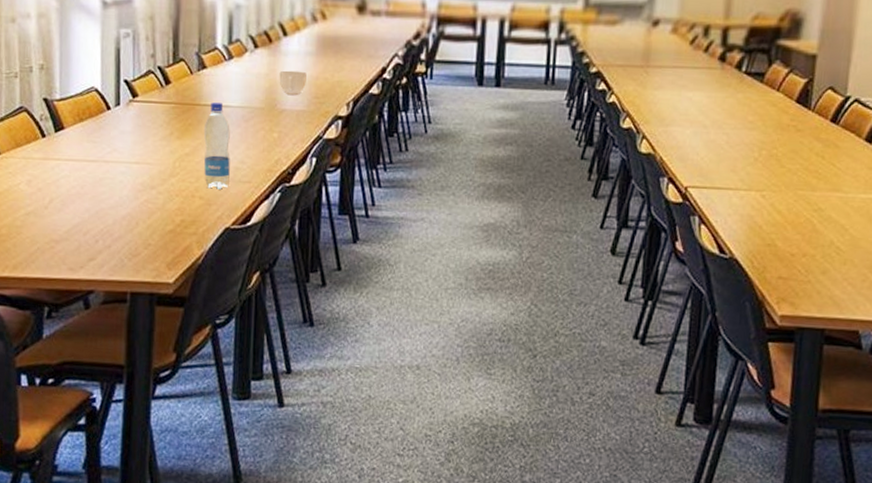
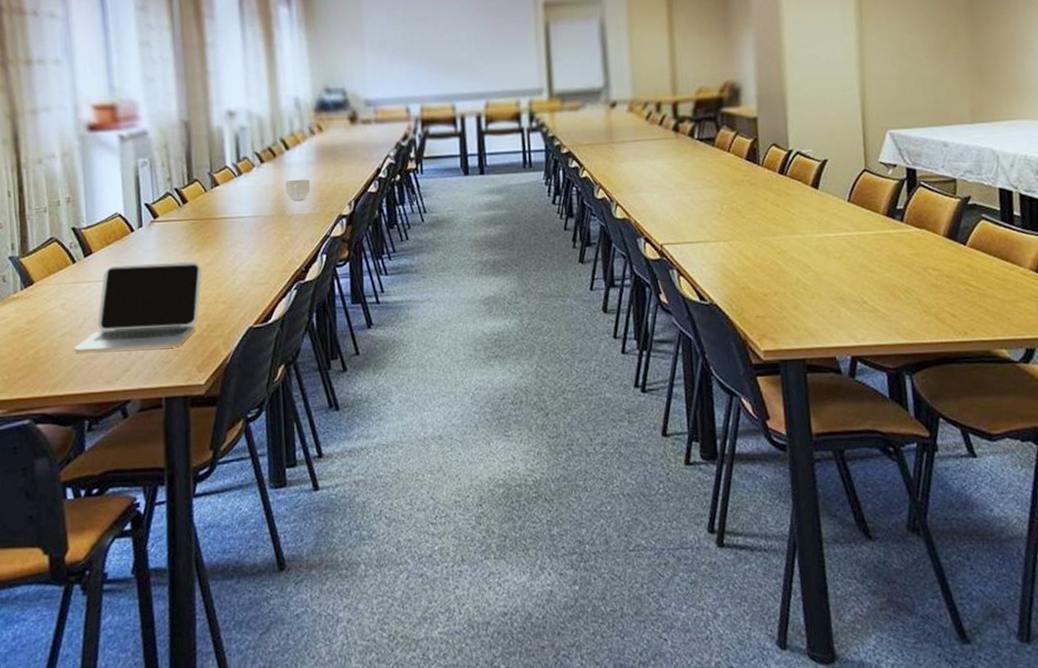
laptop: none [38,145,181,241] -> present [74,261,202,353]
bottle: present [203,101,230,189] -> none [221,214,249,293]

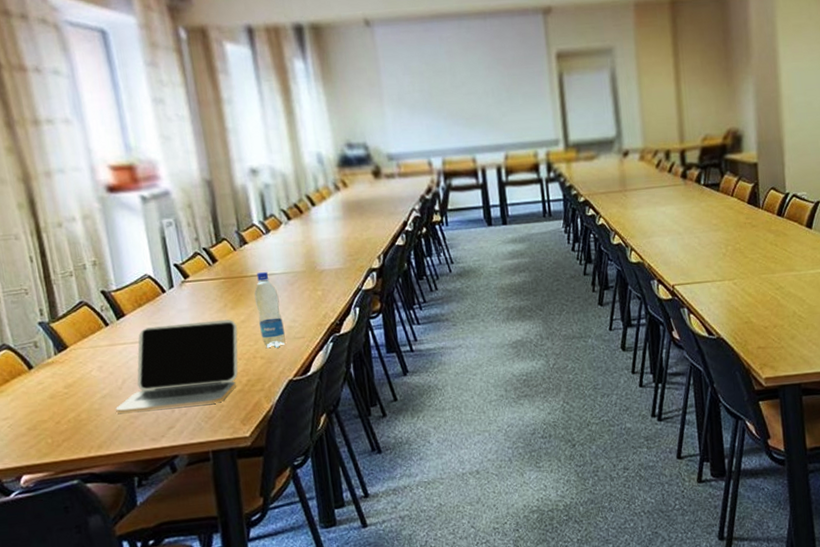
bottle: none [221,214,249,293] -> present [254,271,286,349]
cup: present [285,179,310,202] -> none [314,234,339,257]

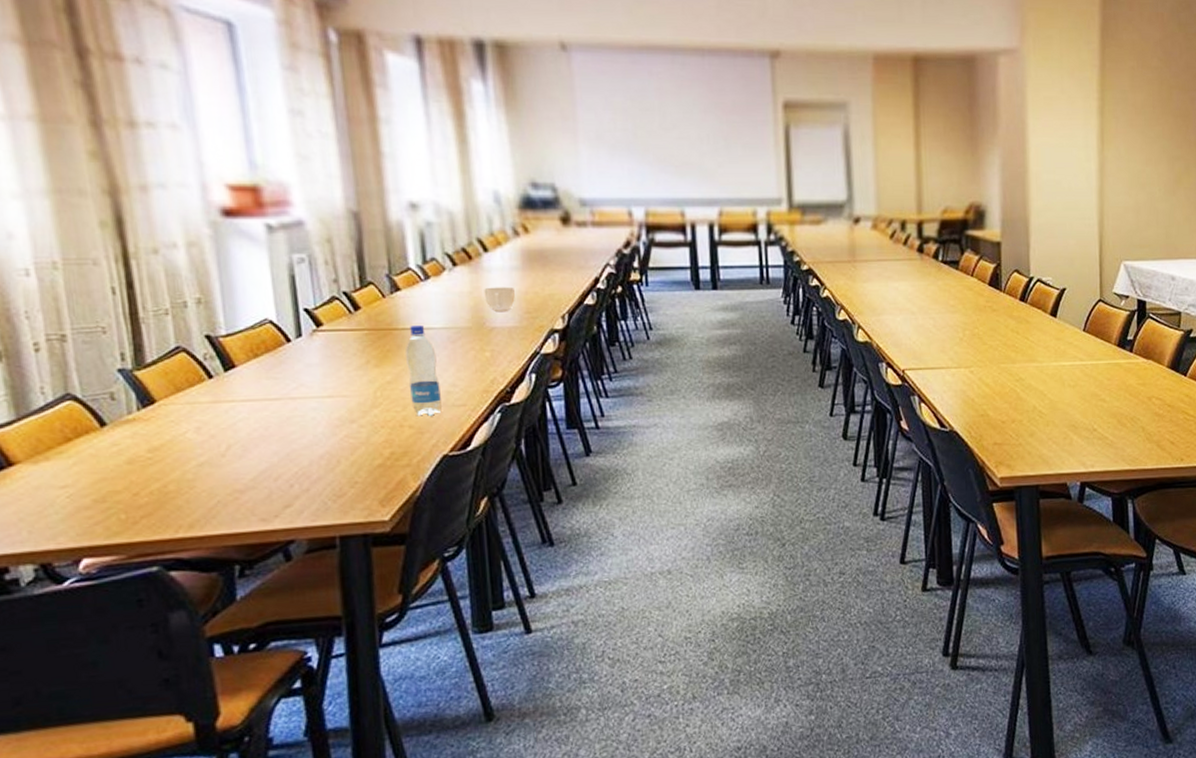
laptop: present [116,319,238,413] -> none [215,378,382,486]
cup: none [314,234,339,257] -> present [484,286,515,313]

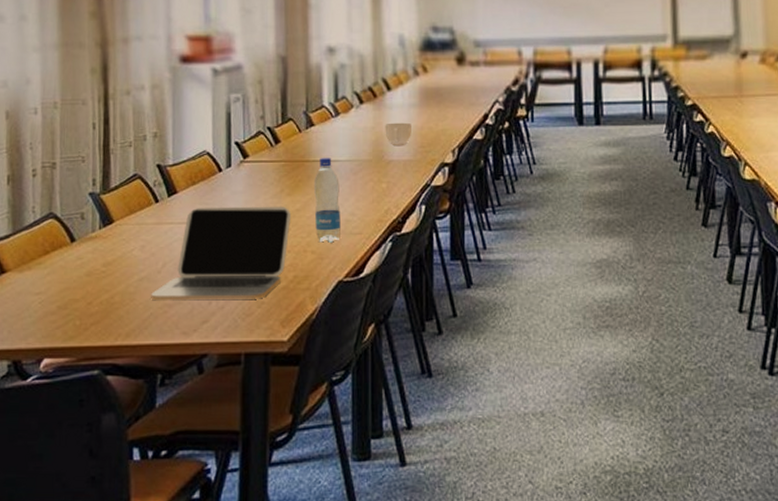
laptop: none [215,378,382,486] -> present [151,206,292,300]

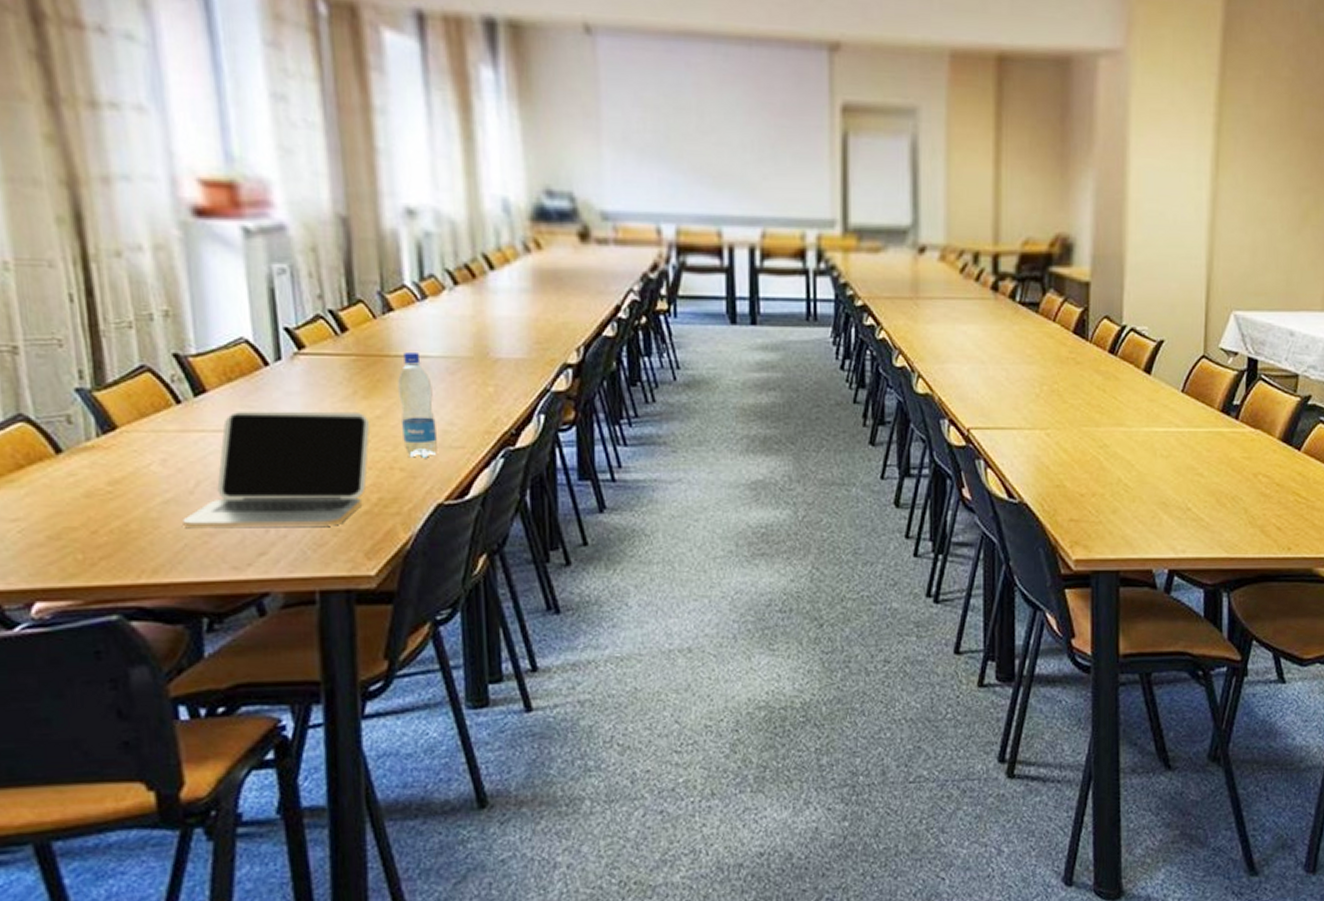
cup: present [385,122,411,147] -> none [488,311,524,342]

